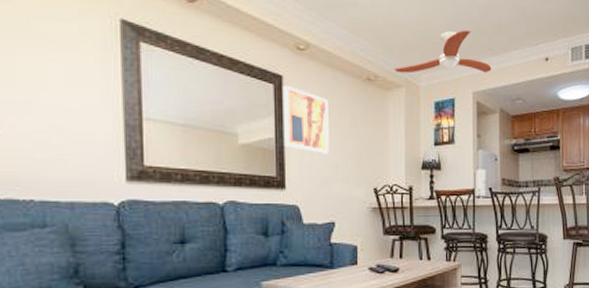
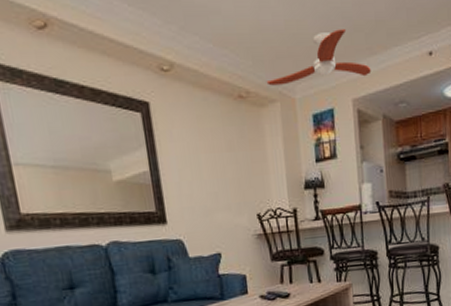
wall art: present [282,84,329,154] -> none [150,112,208,183]

